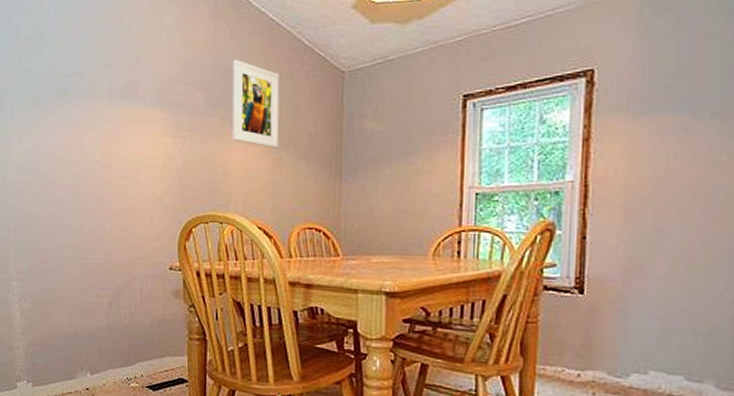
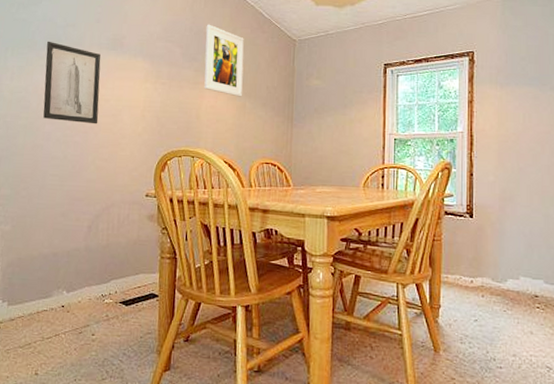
wall art: none [53,94,114,188] -> present [43,41,101,125]

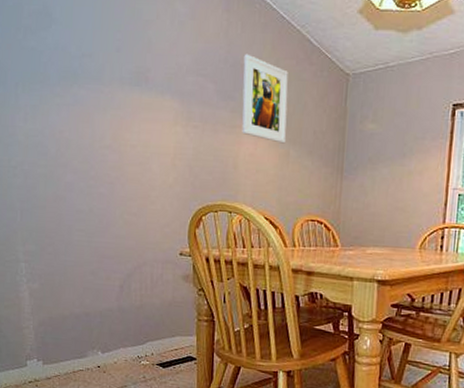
wall art: present [43,41,101,125] -> none [61,74,125,174]

